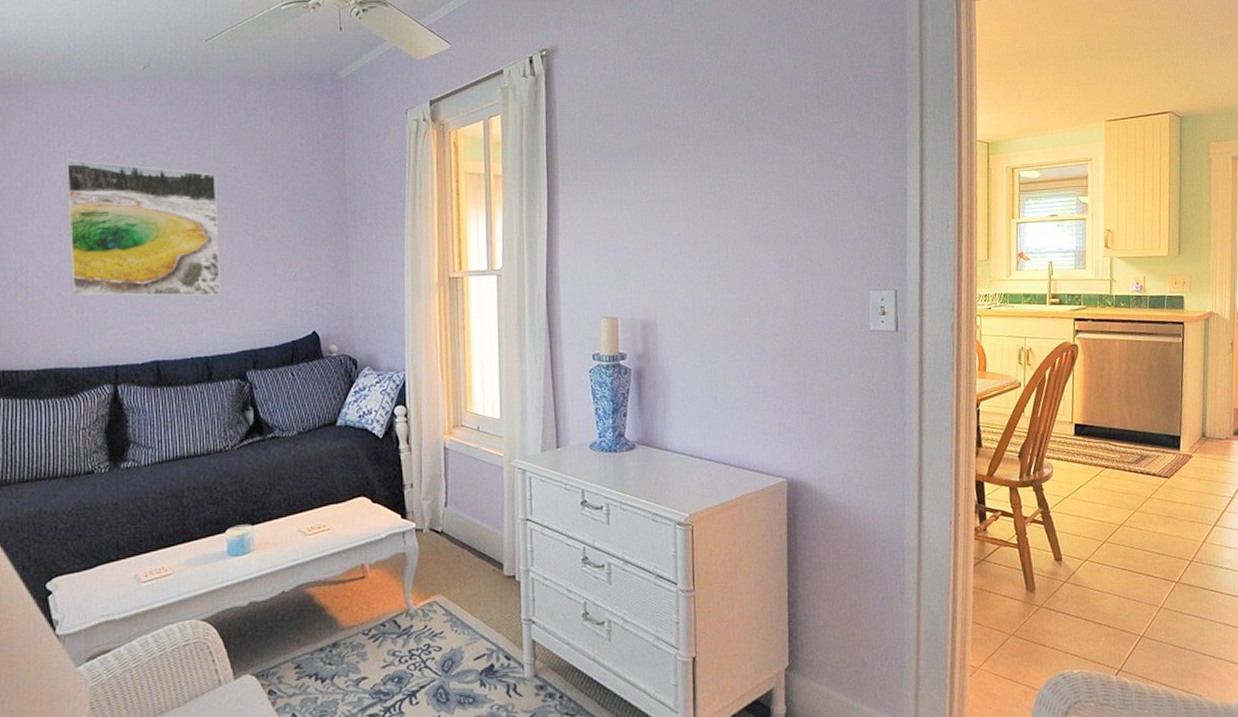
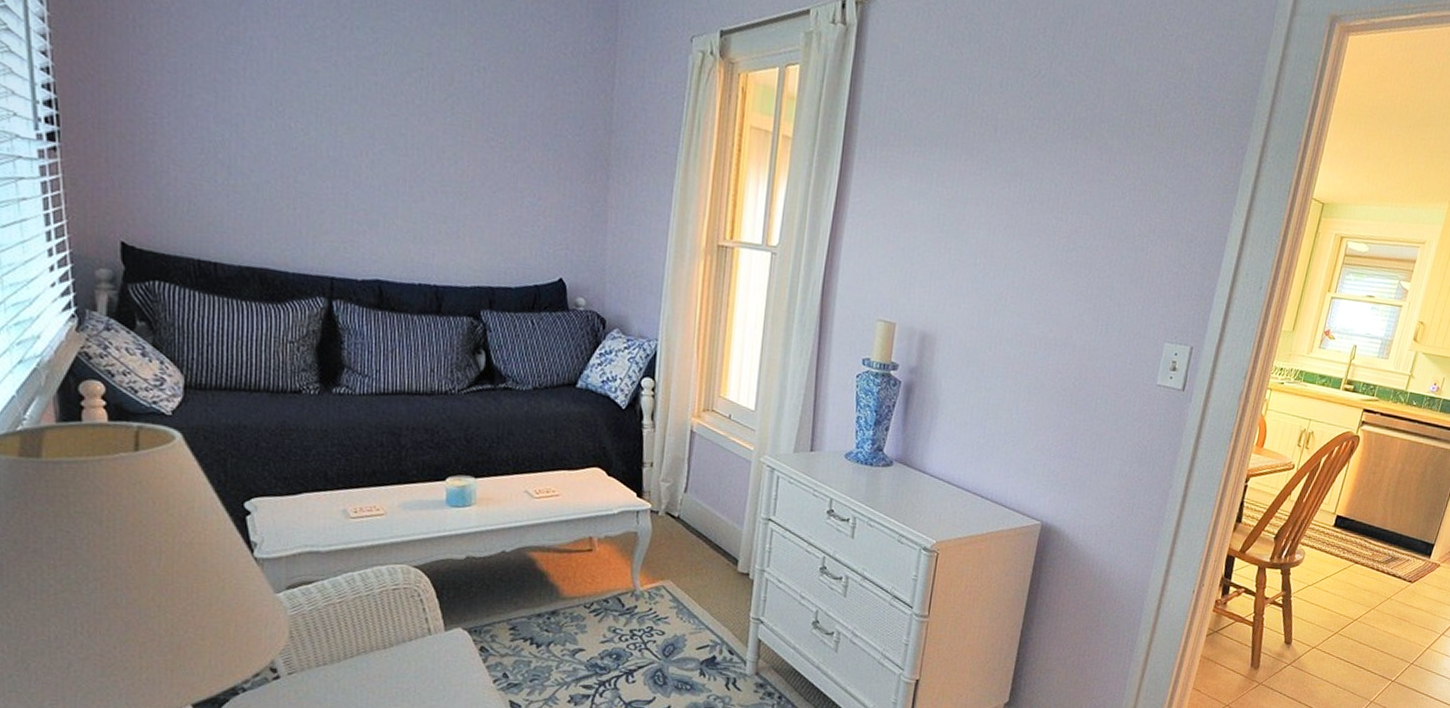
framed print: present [66,159,220,297] -> none [279,17,461,219]

